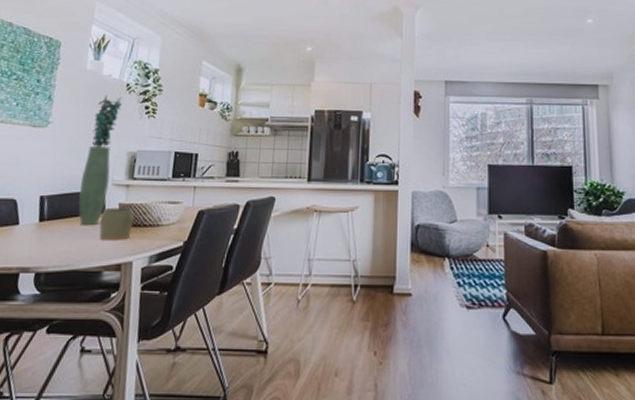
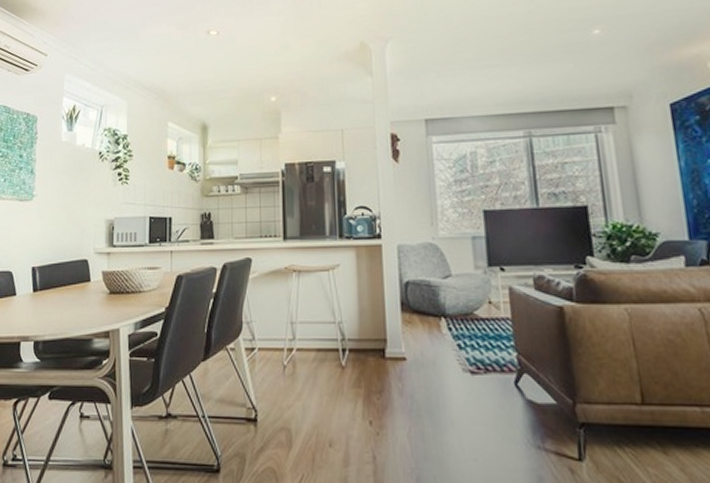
vase: present [78,95,122,226] -> none [65,164,96,295]
mug: present [99,207,134,240] -> none [87,275,116,308]

